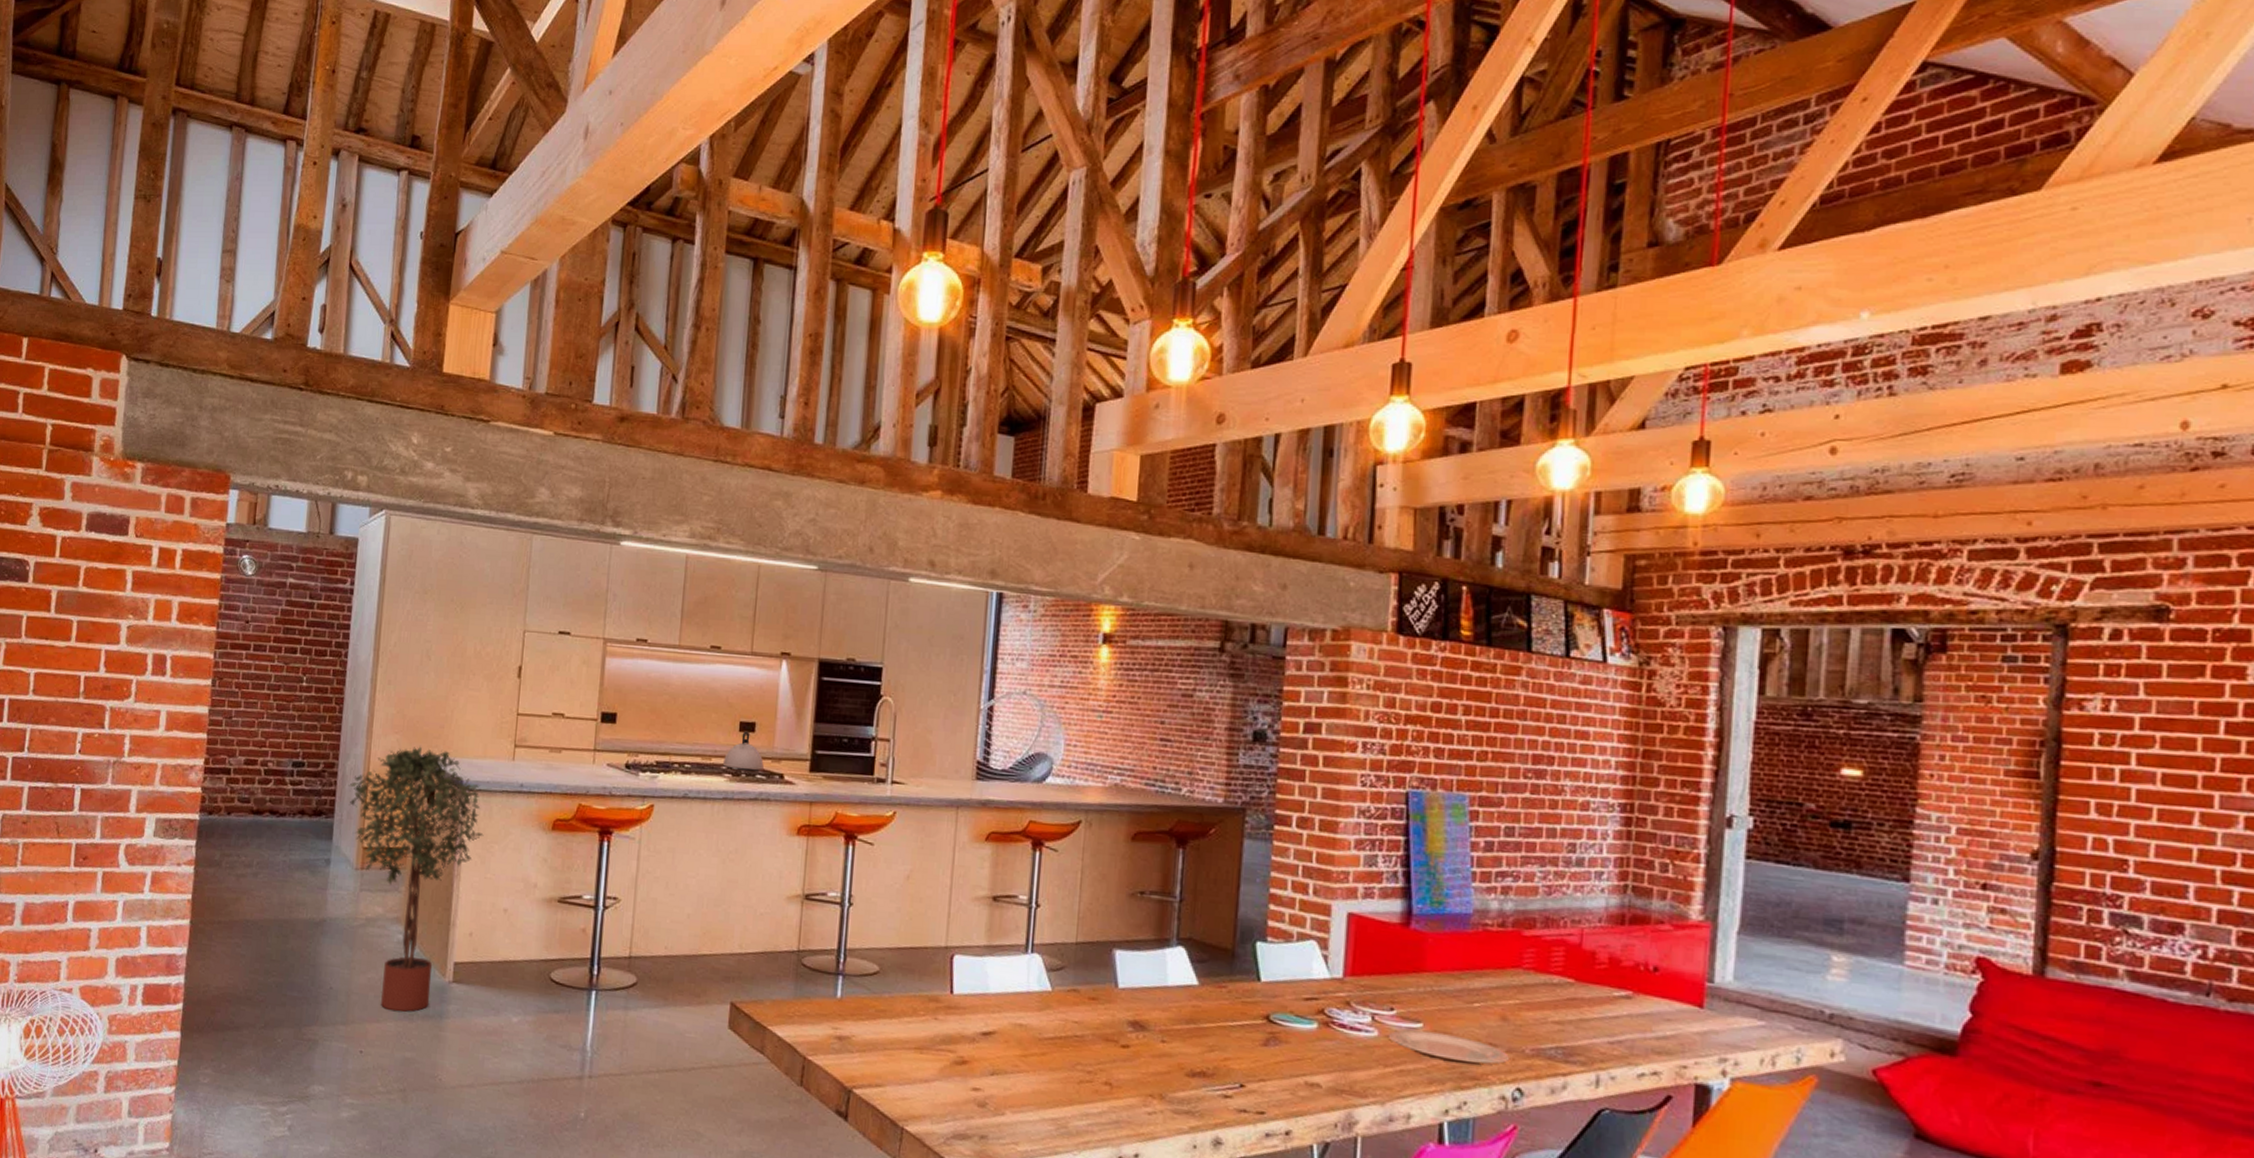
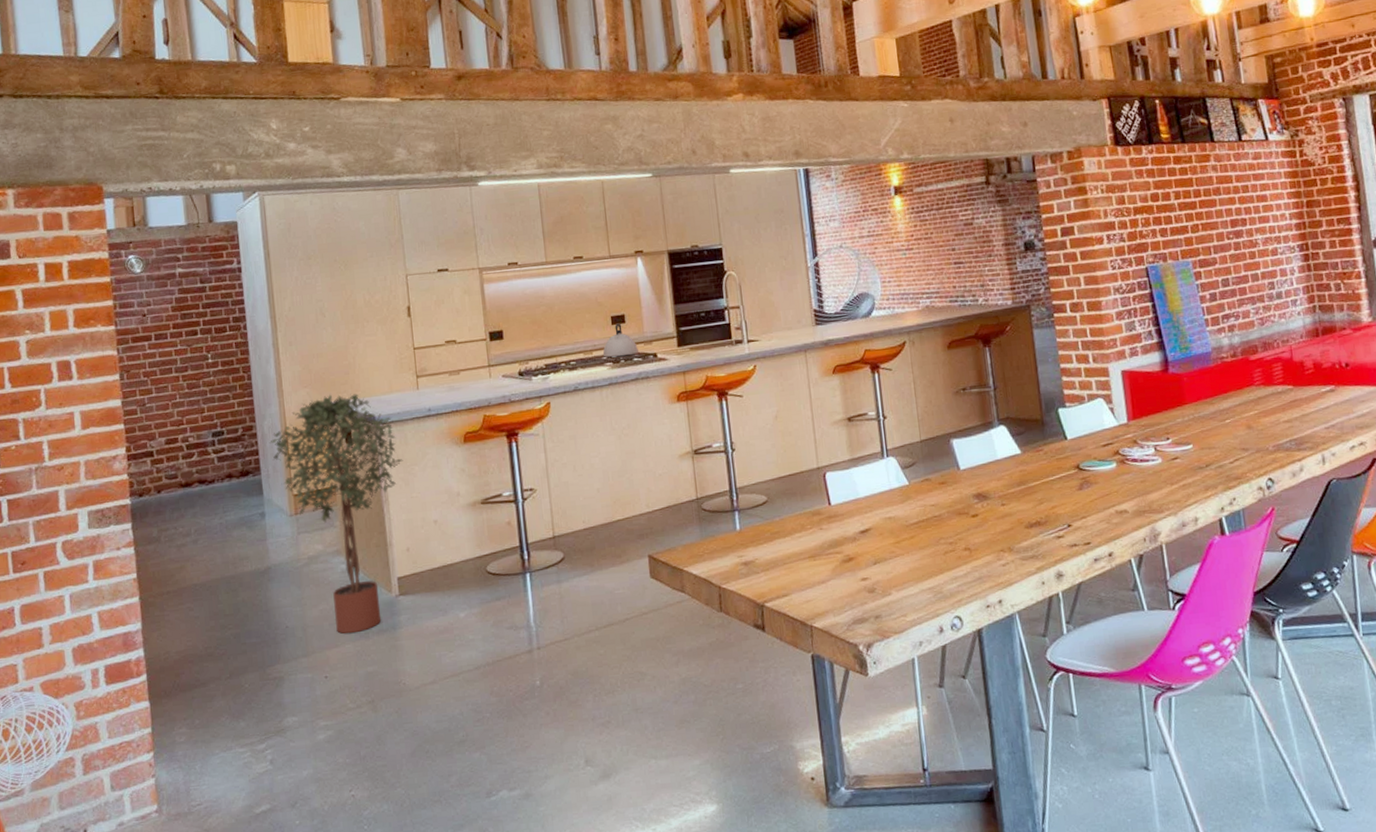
plate: present [1388,1029,1511,1065] -> none [1169,448,1260,470]

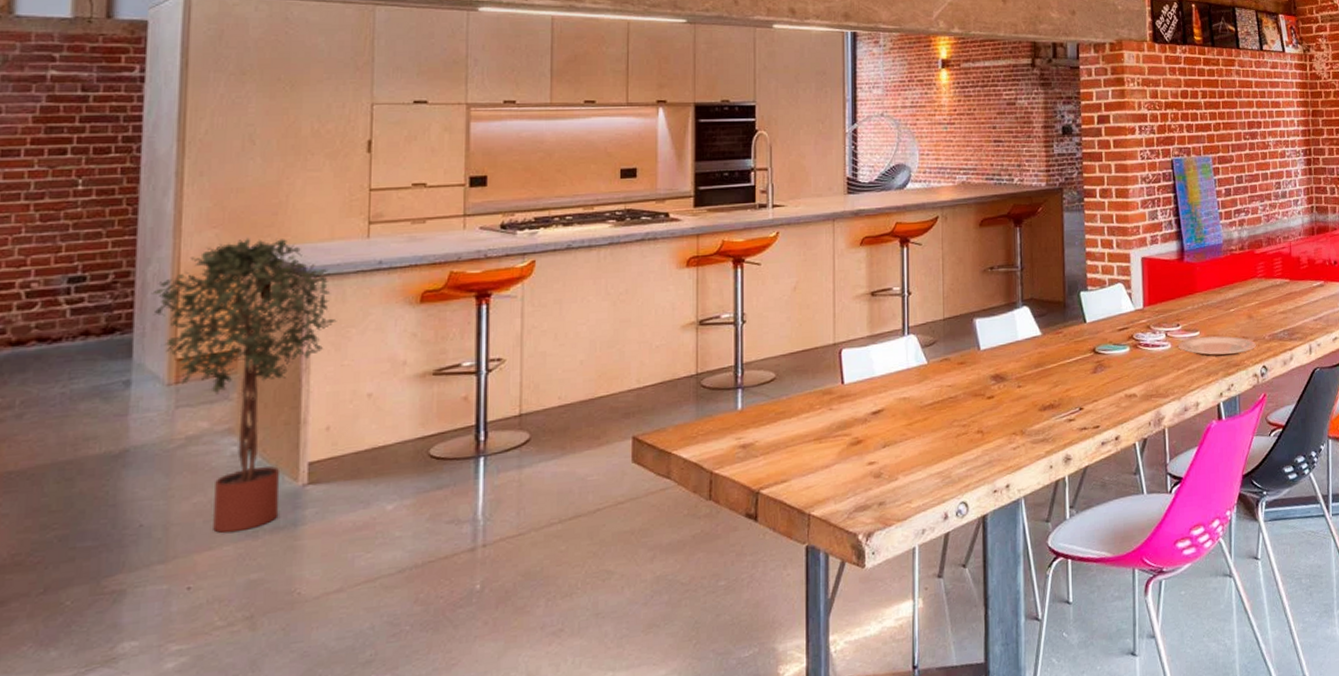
kettle: present [602,323,639,357] -> none [605,177,648,214]
plate: none [1169,448,1260,470] -> present [1177,335,1257,357]

